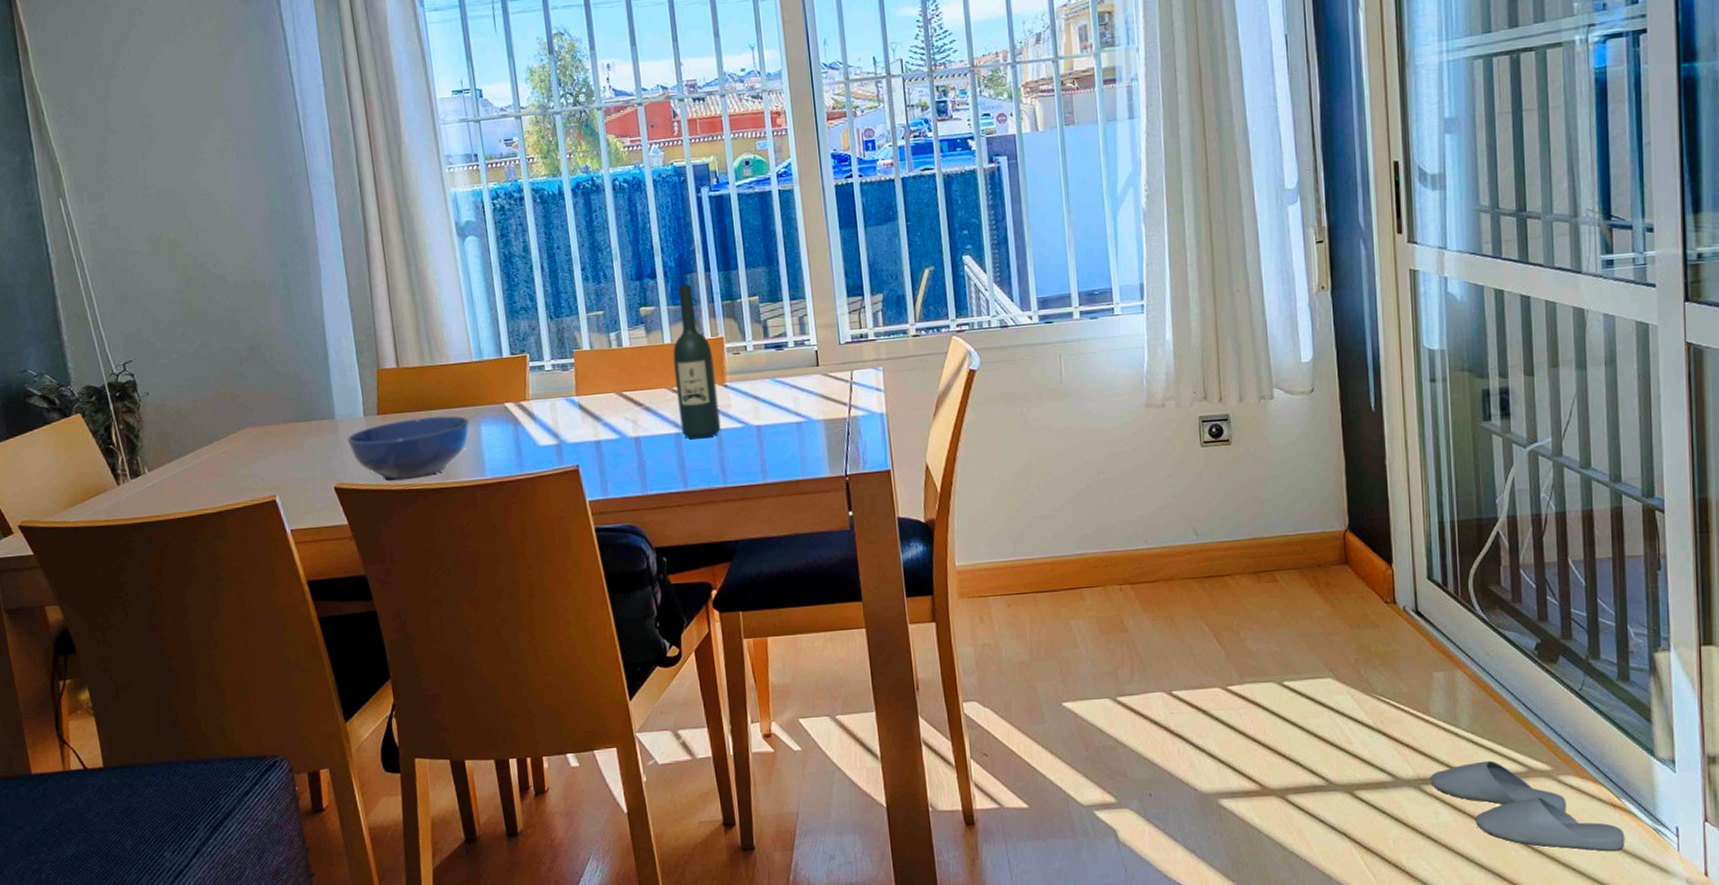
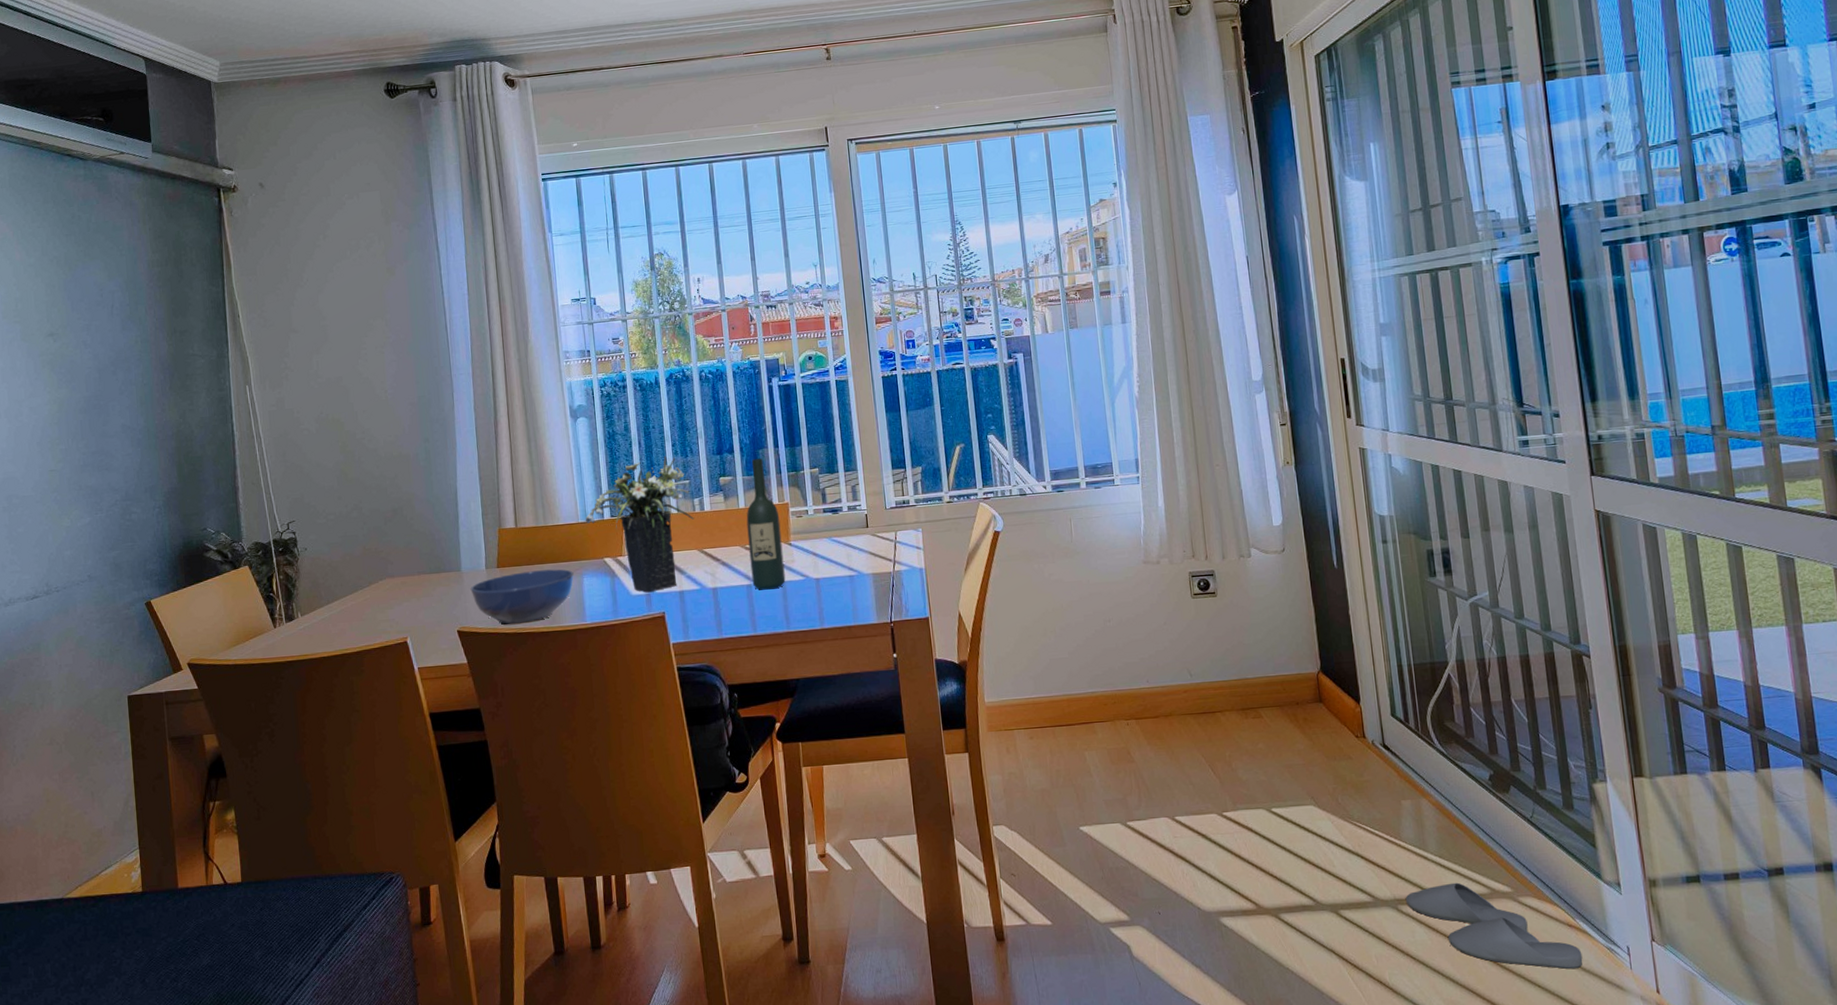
flower arrangement: none [480,282,611,443] -> present [586,456,694,593]

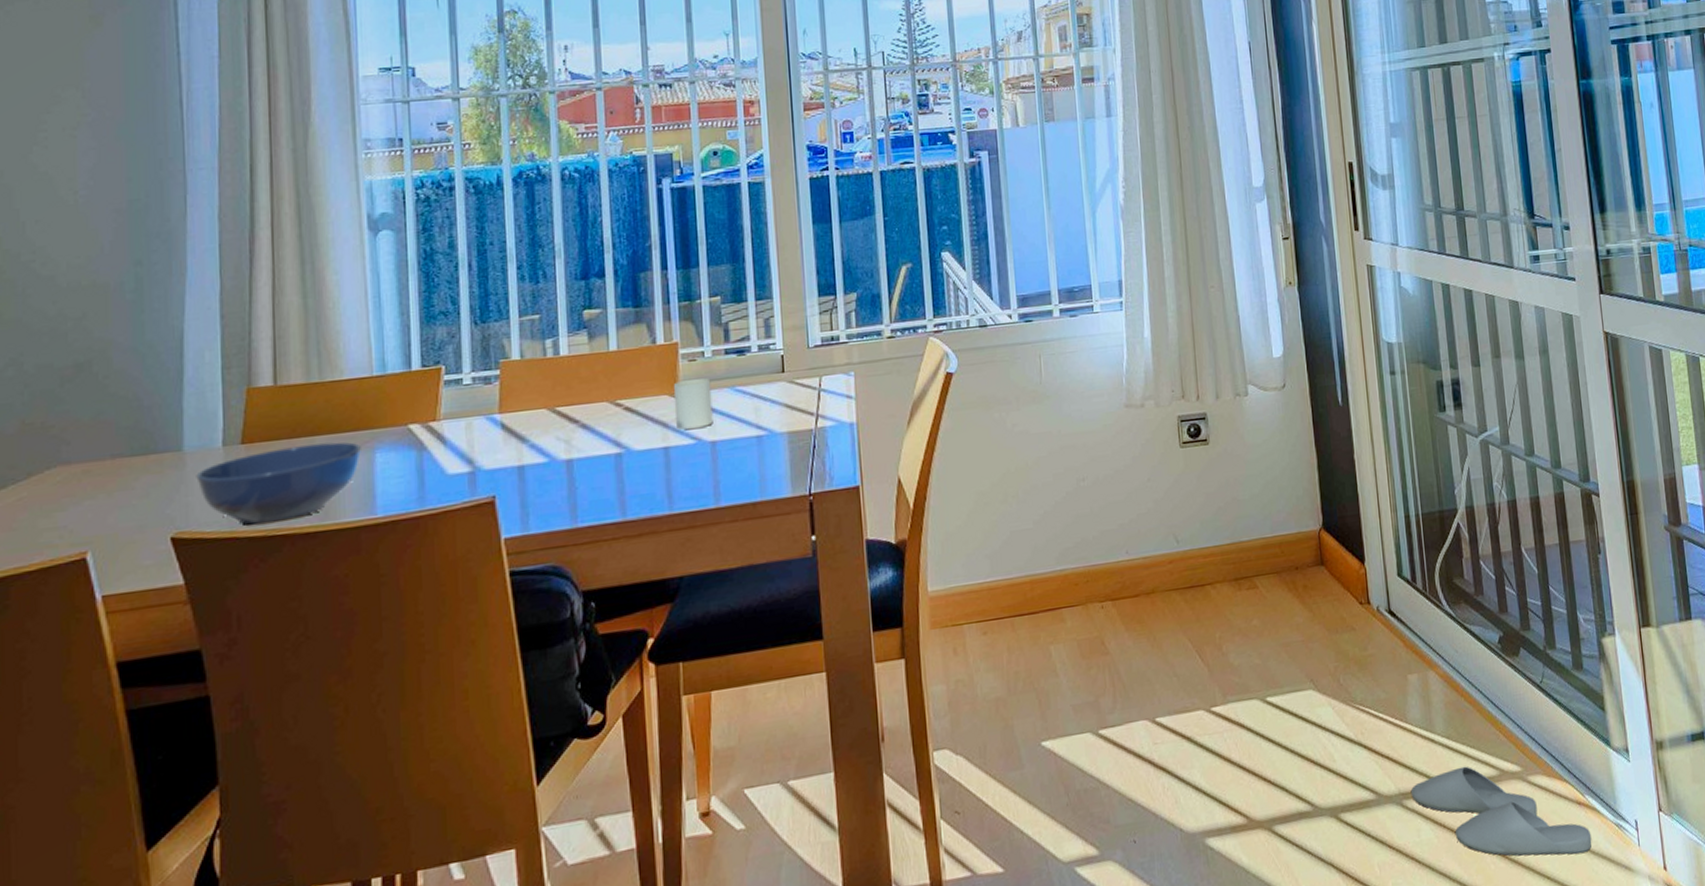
flower arrangement: present [586,456,694,593] -> none [383,282,544,470]
wine bottle: present [746,458,786,590] -> none [618,284,670,460]
cup: none [786,530,817,570] -> present [673,378,713,431]

